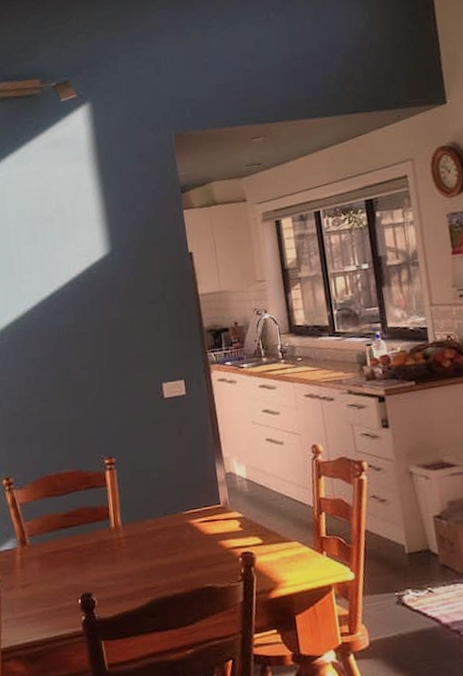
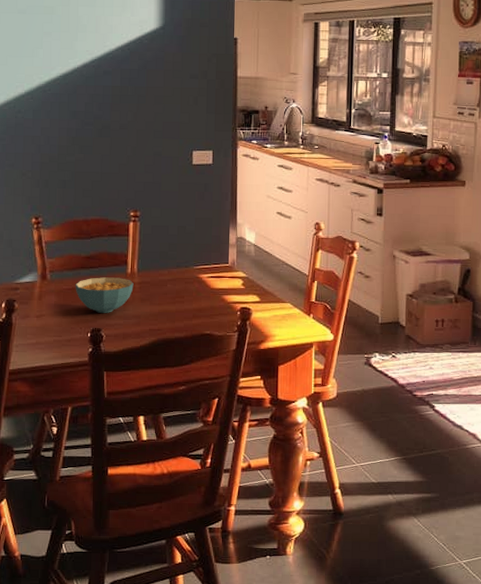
cereal bowl: none [57,533,120,576] -> present [75,277,134,313]

